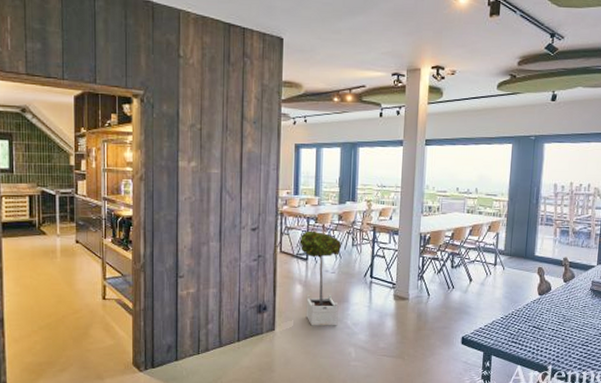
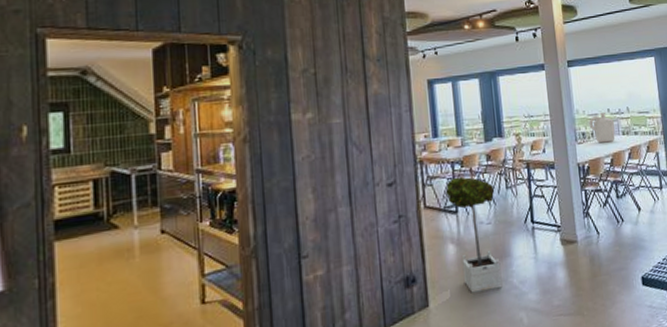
water jug: none [436,191,461,218] -> present [589,113,615,143]

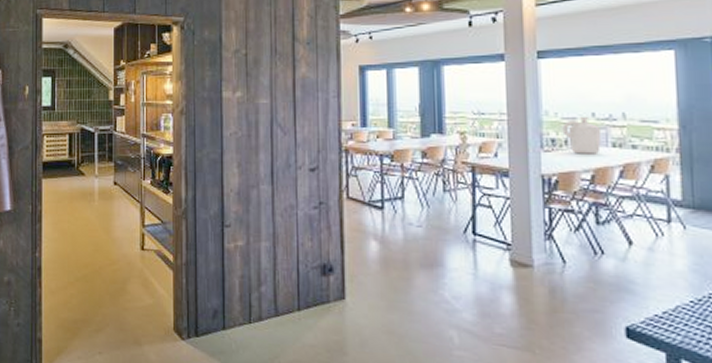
potted tree: present [445,176,503,293] -> none [371,171,431,299]

